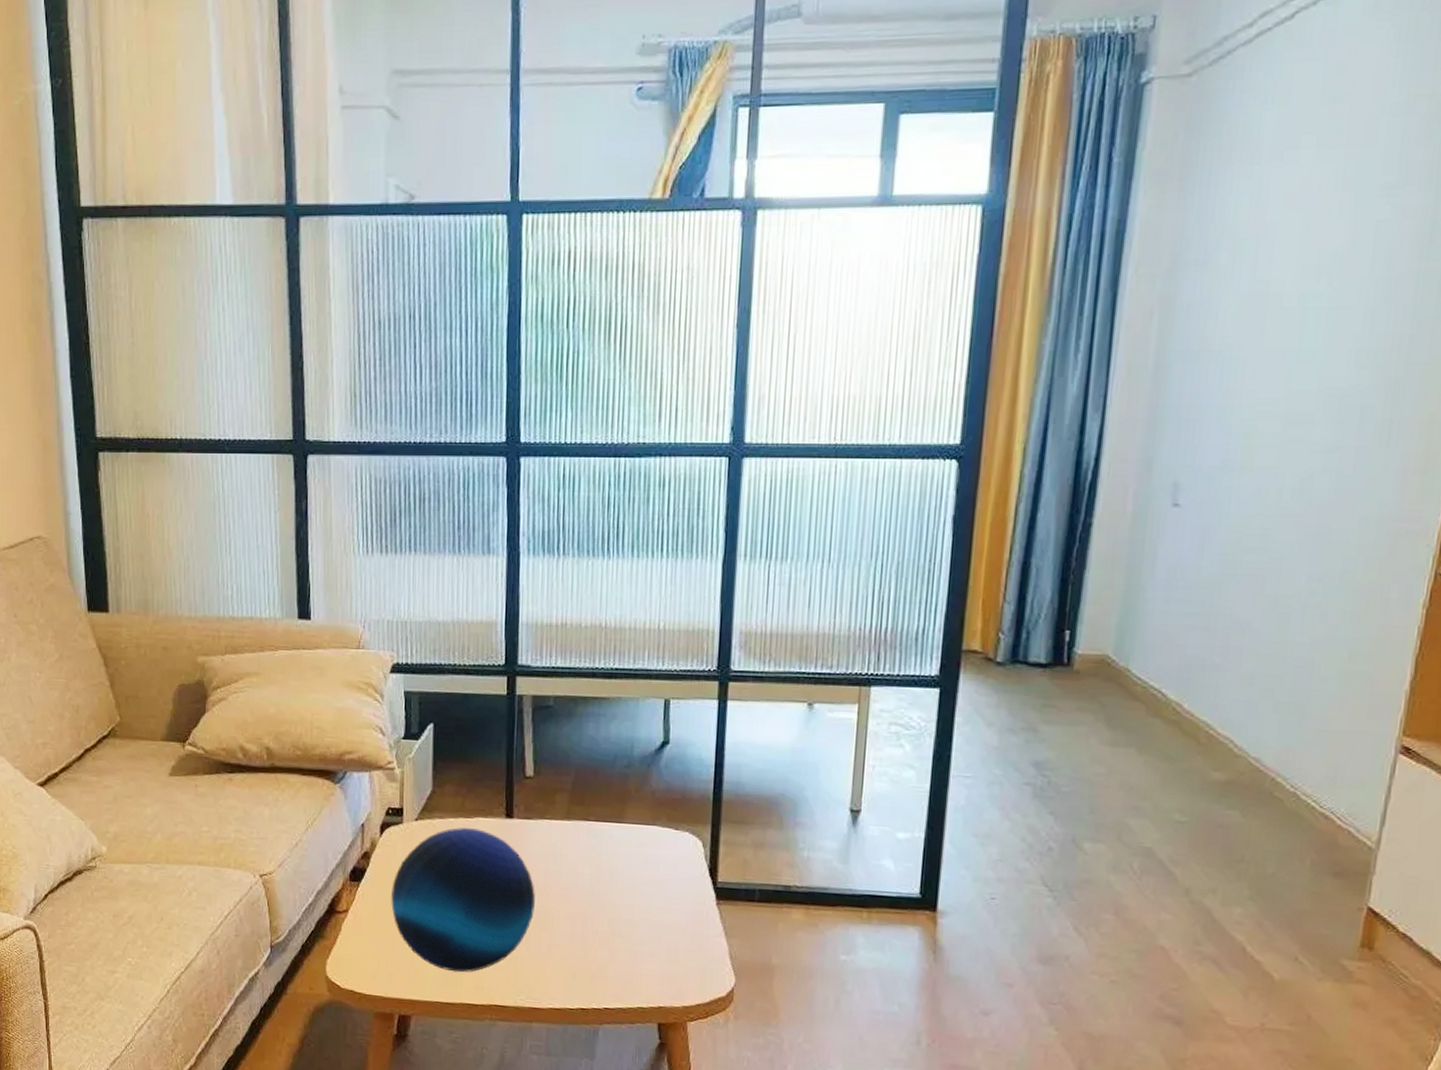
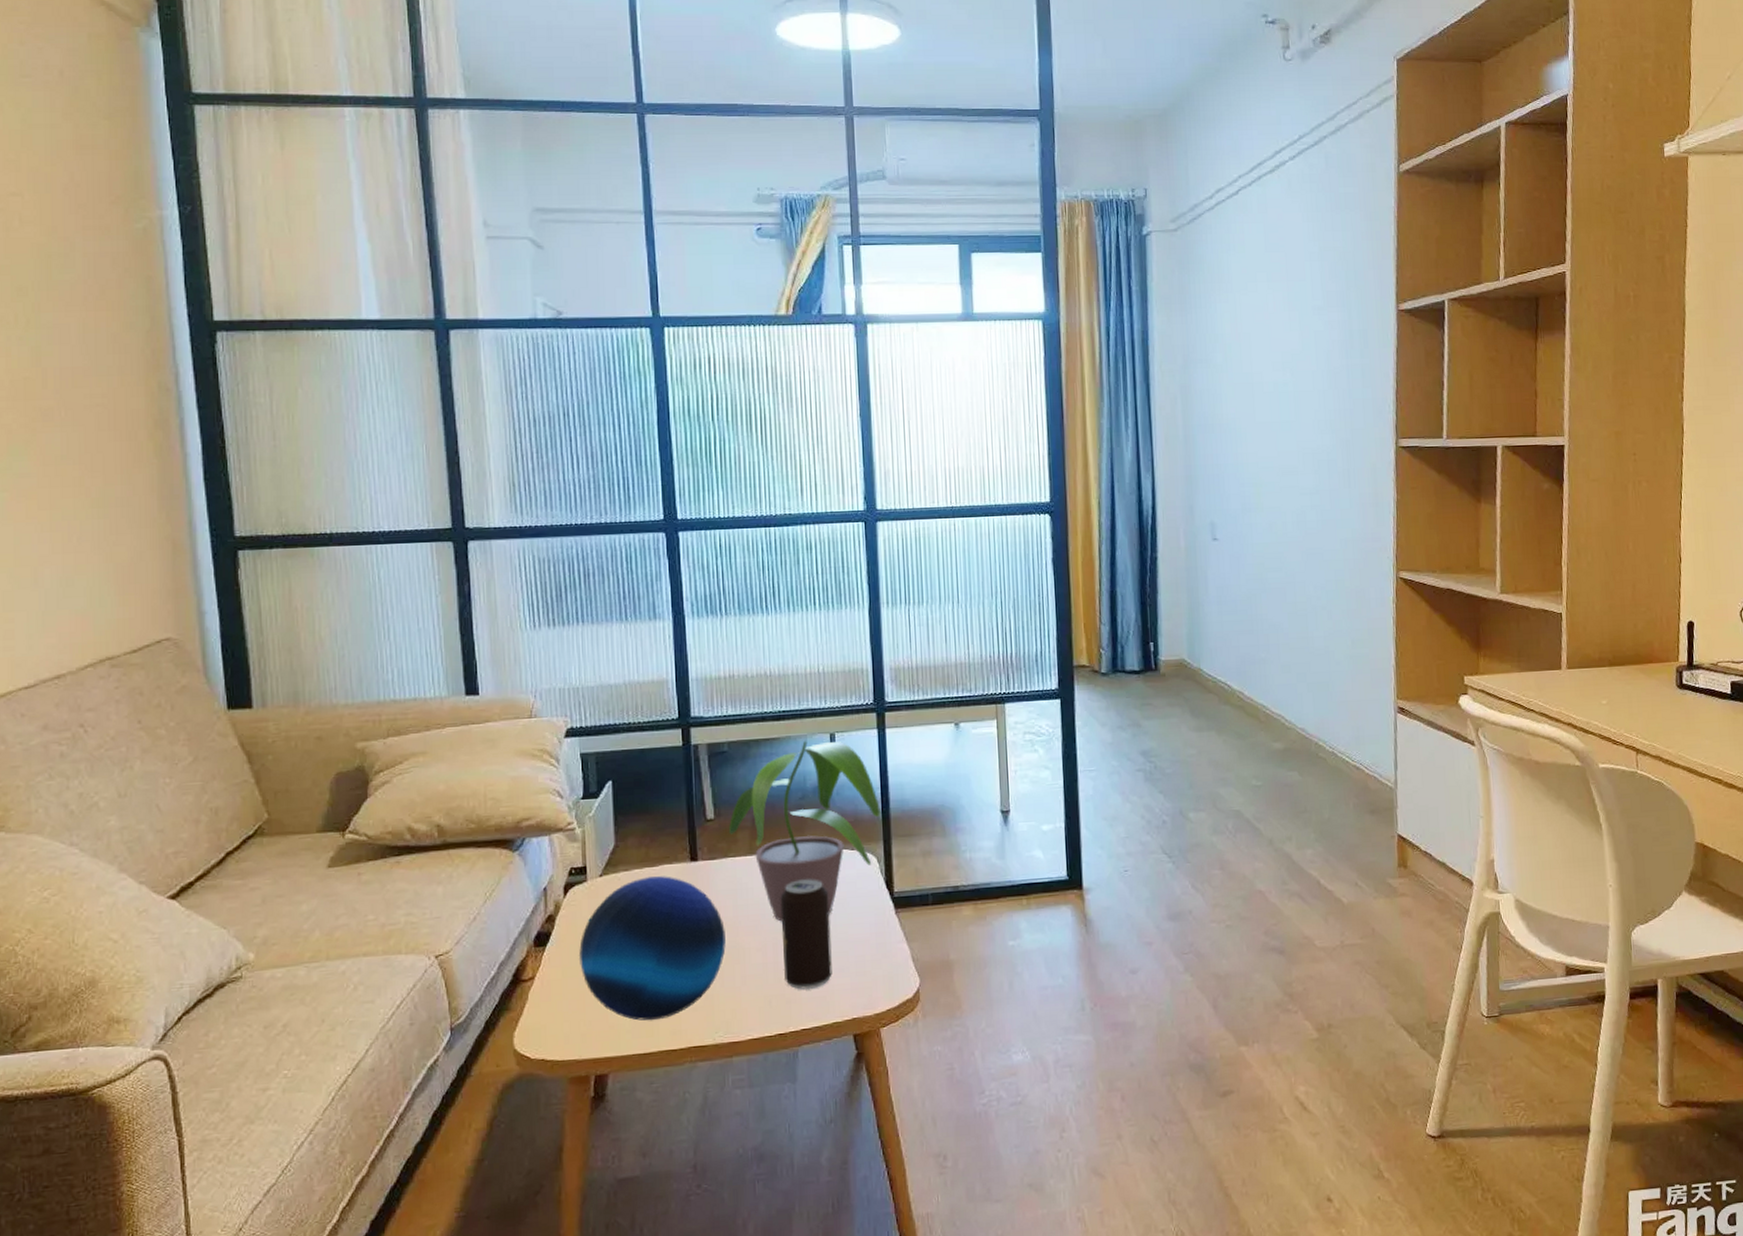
potted plant: none [546,703,712,894] -> present [728,740,880,922]
beverage can: none [591,853,646,969] -> present [780,879,832,990]

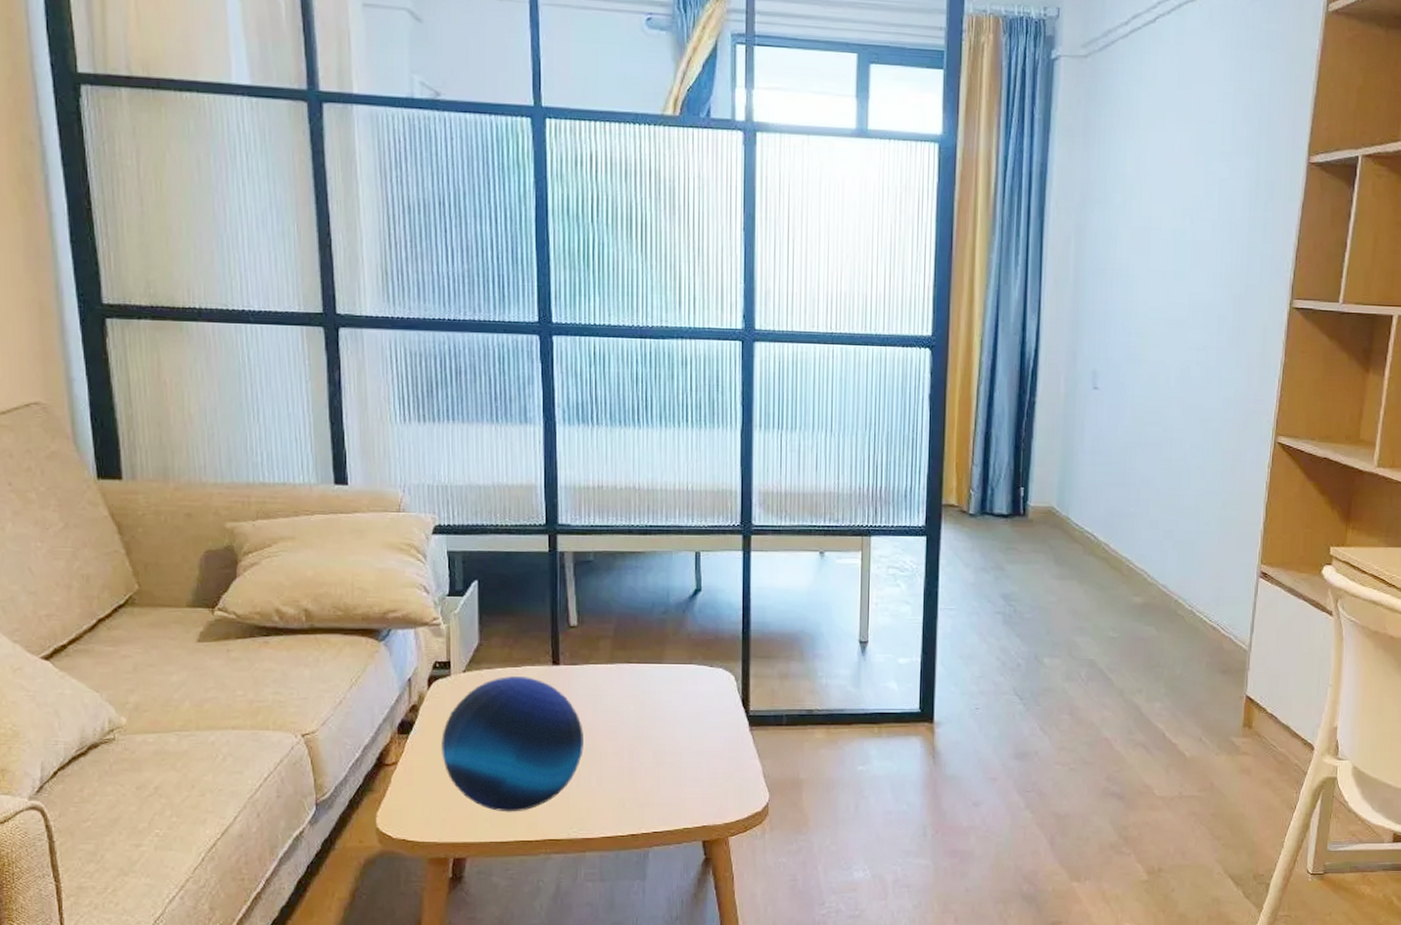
potted plant: present [728,740,880,922] -> none [590,556,741,730]
beverage can: present [780,879,832,990] -> none [638,691,686,795]

